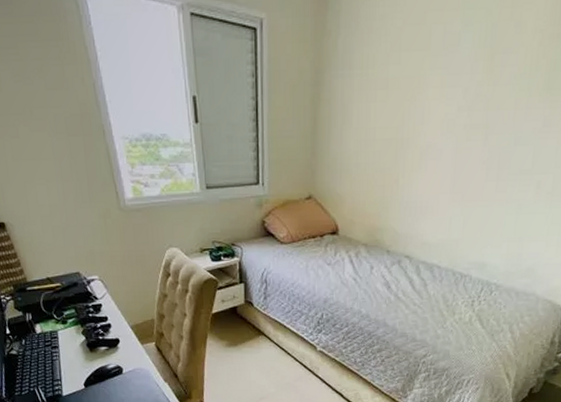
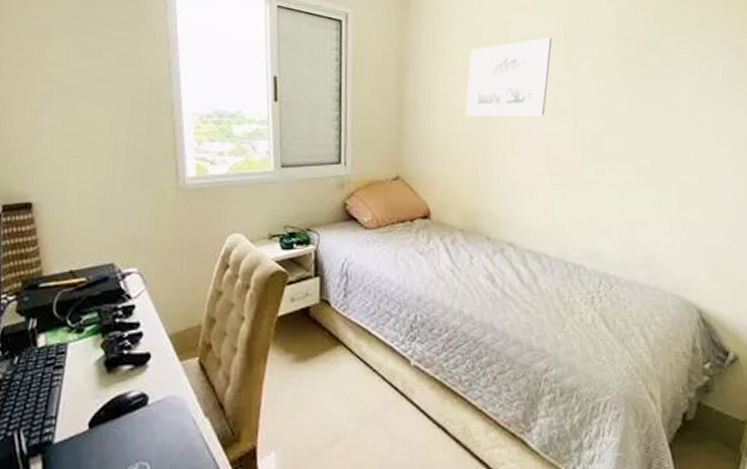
wall art: none [377,39,477,134] -> present [465,37,553,116]

